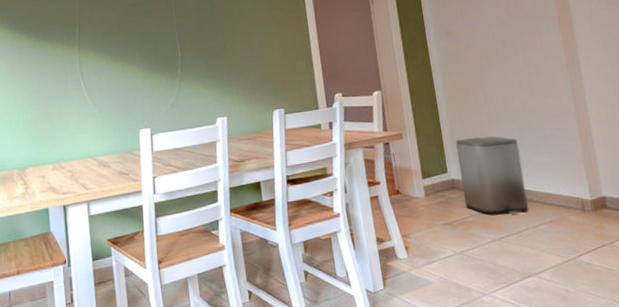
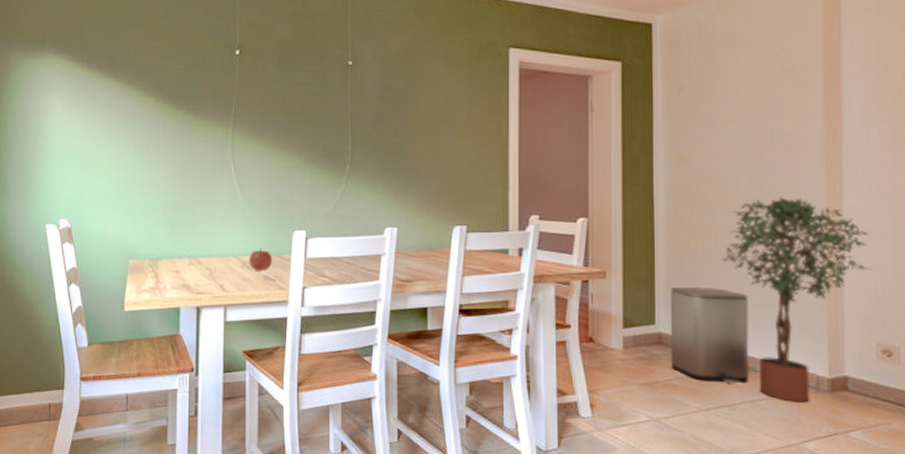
fruit: none [104,147,125,168] -> present [249,248,273,272]
potted tree: none [493,55,610,224] -> present [723,196,873,403]

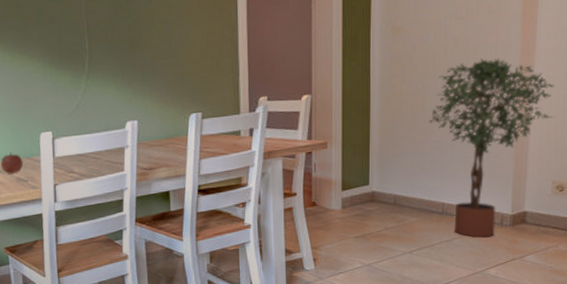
pedal bin: present [670,286,750,384] -> none [381,147,449,229]

